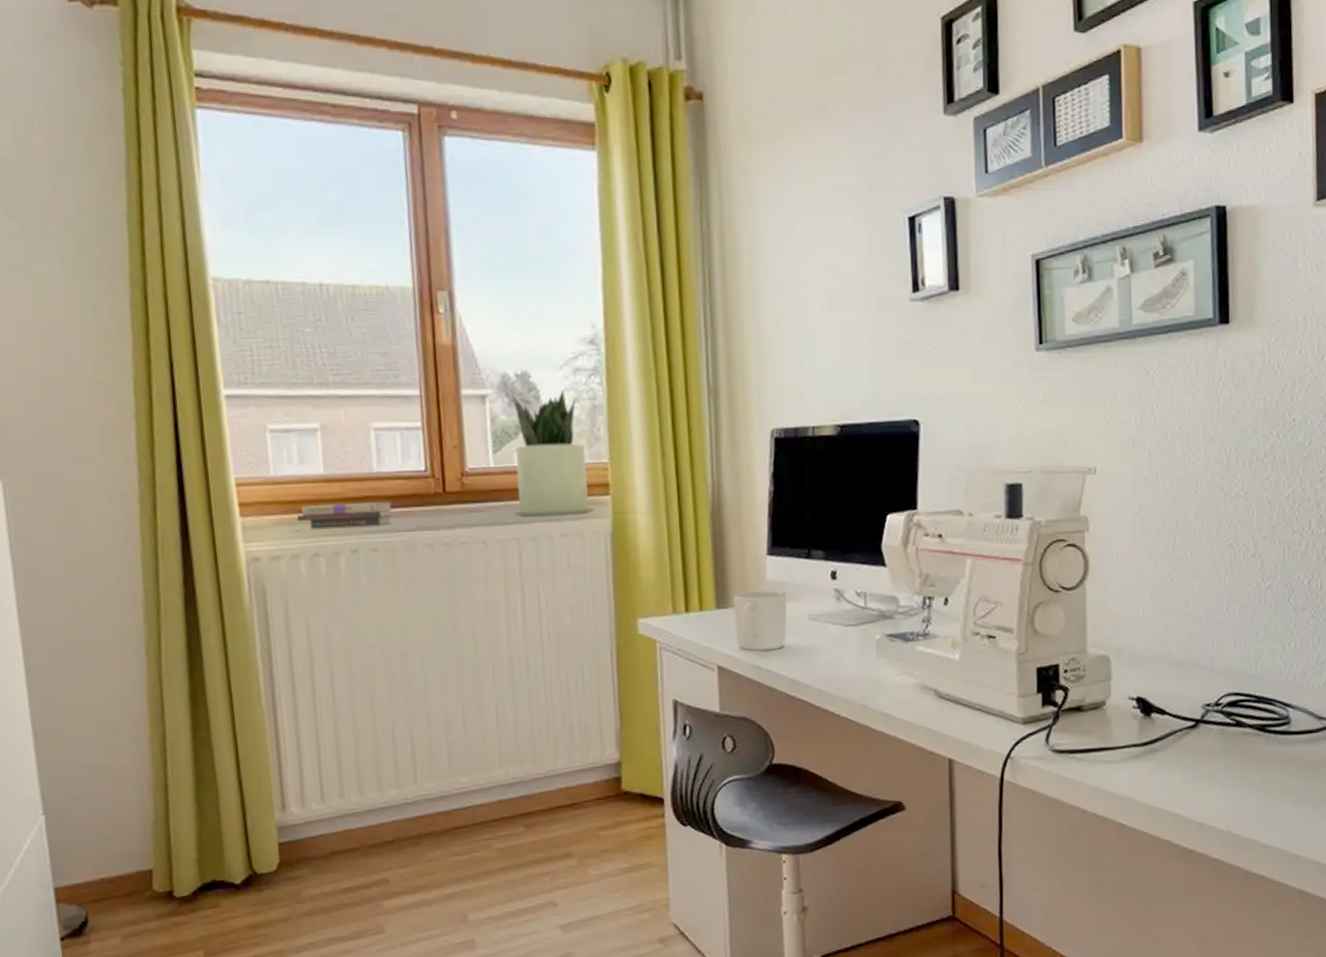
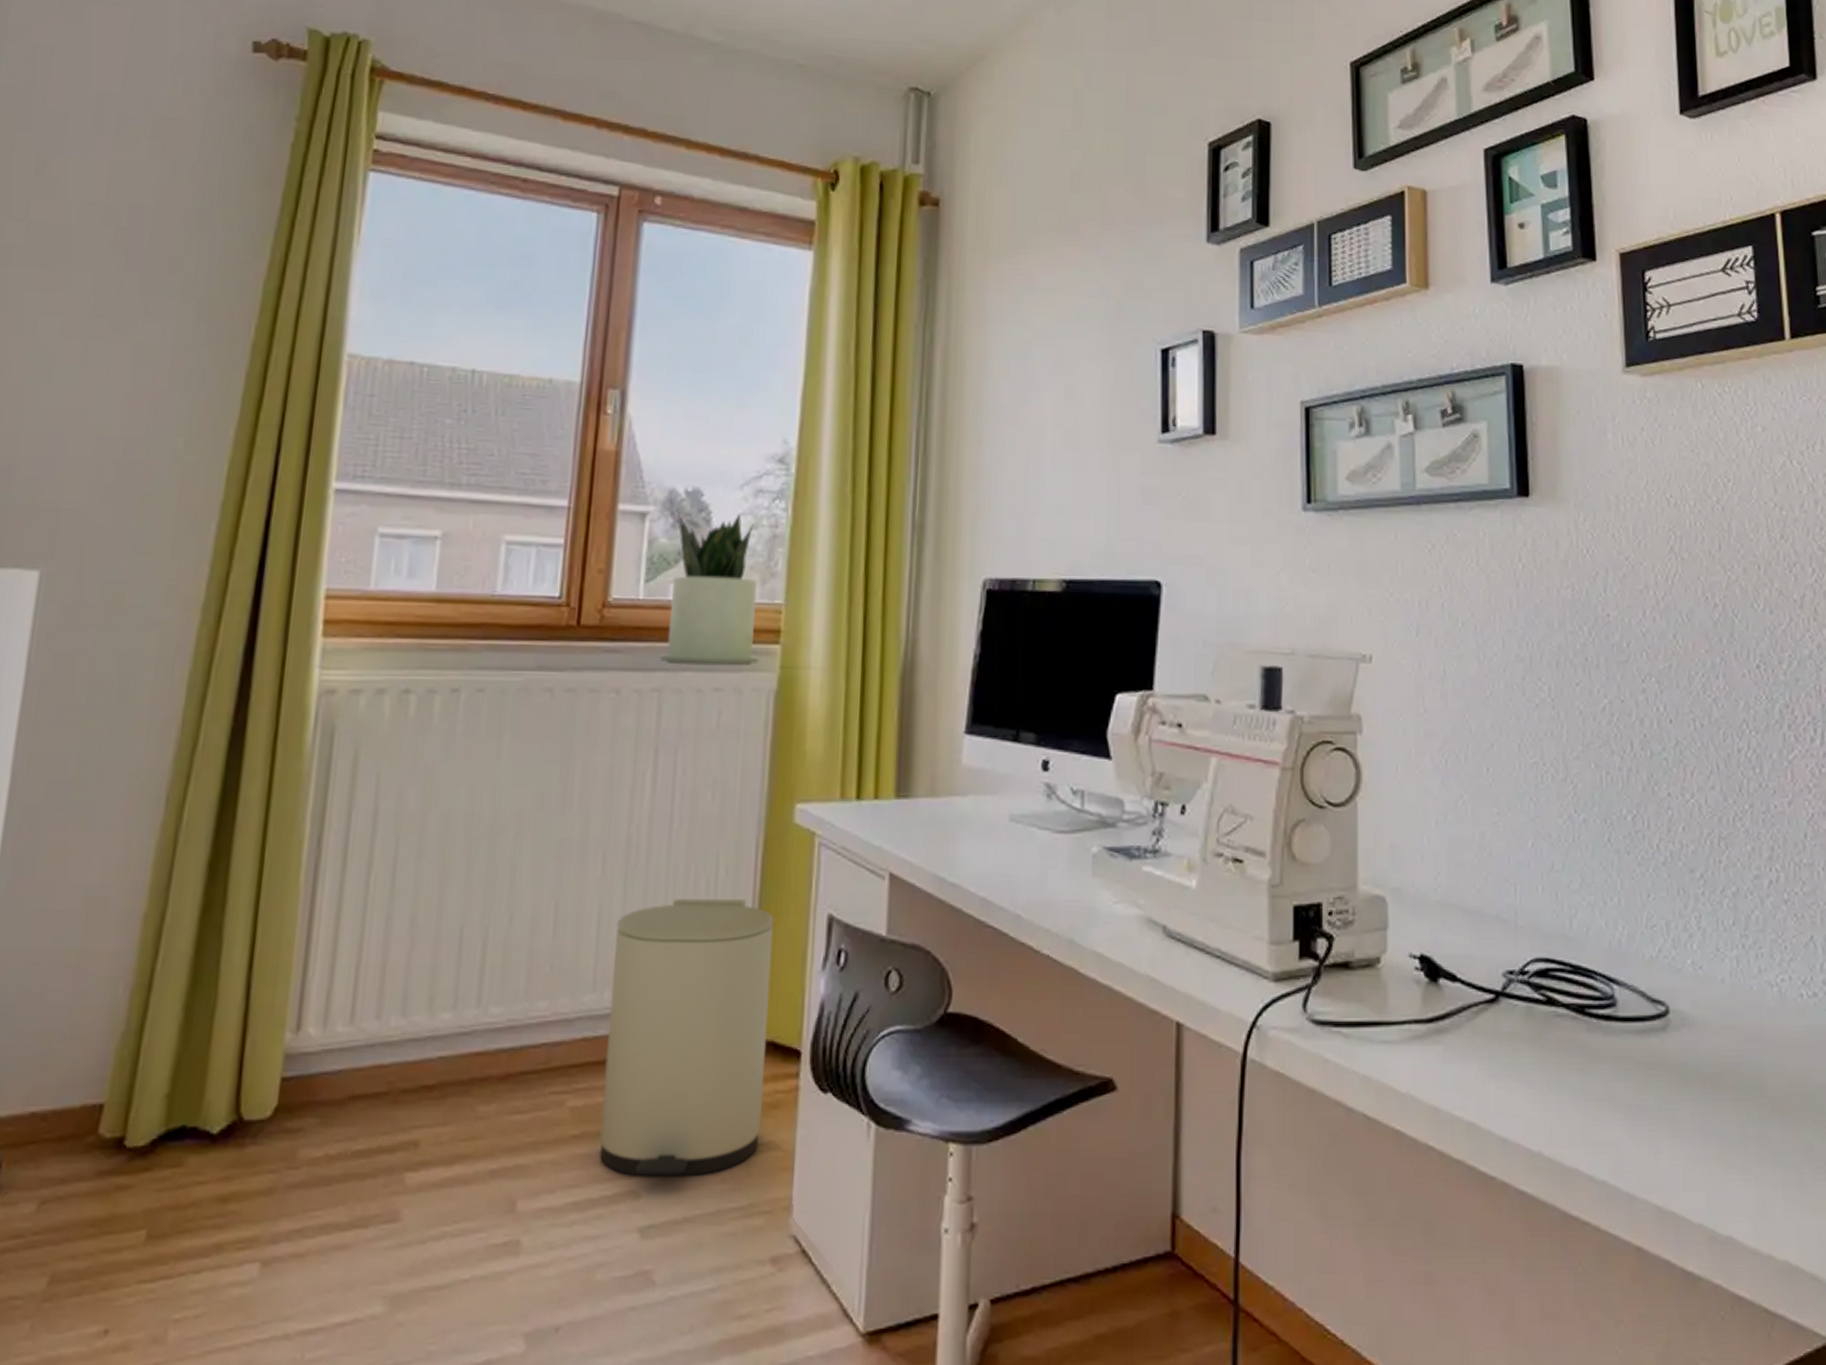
books: present [297,502,392,530] -> none [392,629,511,662]
pedal bin: none [510,693,640,892] -> present [599,899,774,1177]
mug: present [732,590,787,652] -> none [916,777,985,858]

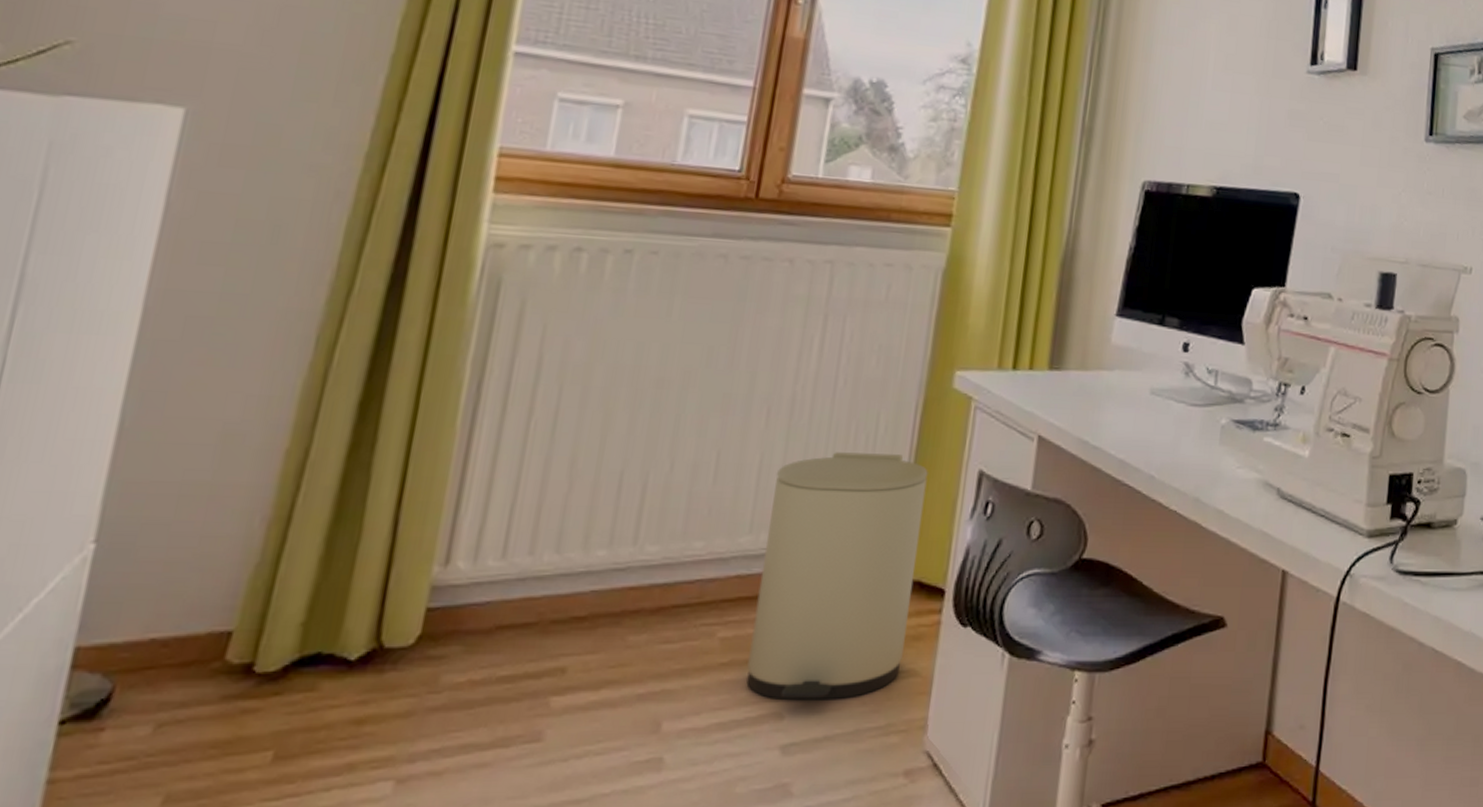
planter: present [657,514,761,667] -> none [832,103,934,245]

